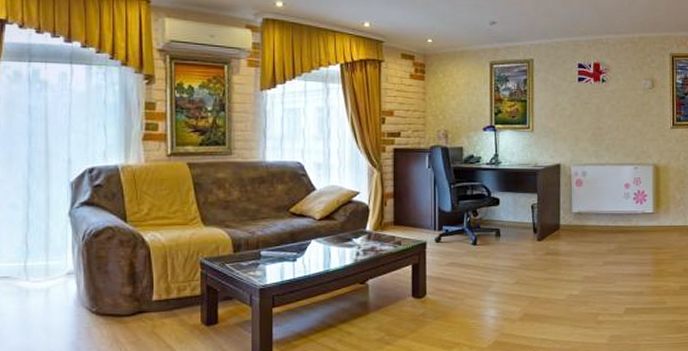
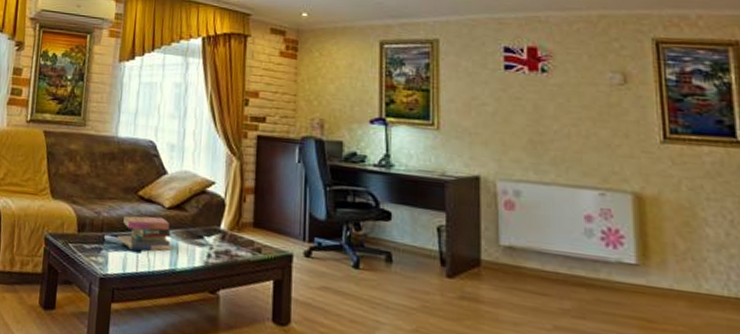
books: none [273,228,323,261] -> present [117,215,171,251]

